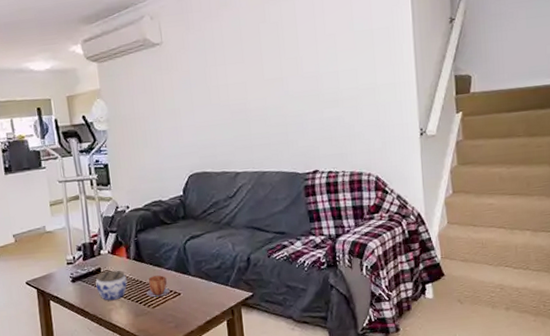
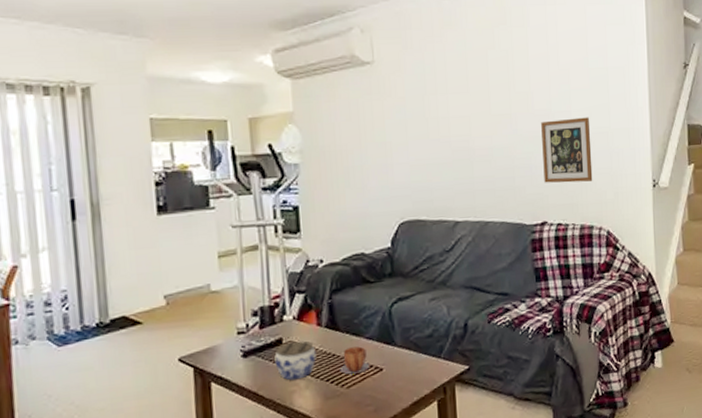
picture frame: none [310,75,361,137] -> present [541,117,593,183]

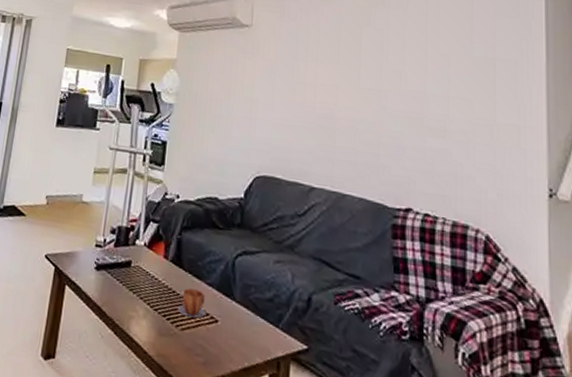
jar: present [274,341,316,381] -> none [121,267,159,307]
picture frame: present [541,117,593,183] -> none [412,103,471,175]

